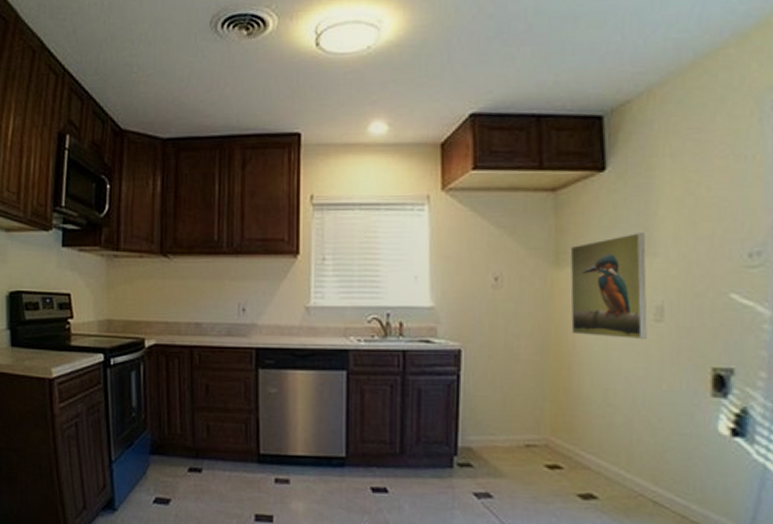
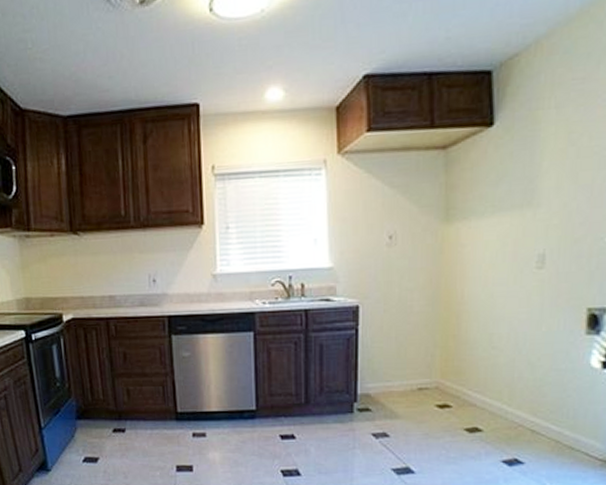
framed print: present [570,233,647,340] -> none [459,185,530,287]

